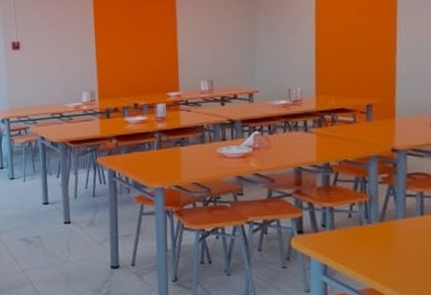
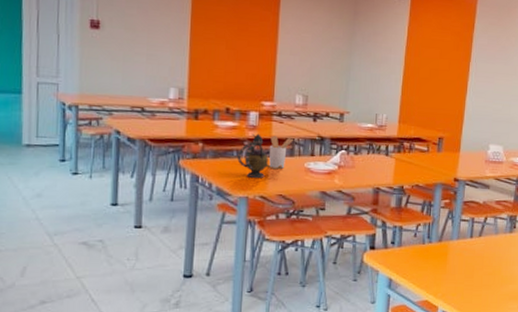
teapot: none [149,124,194,168] -> present [237,133,282,178]
utensil holder: none [179,125,202,157] -> present [269,136,293,169]

